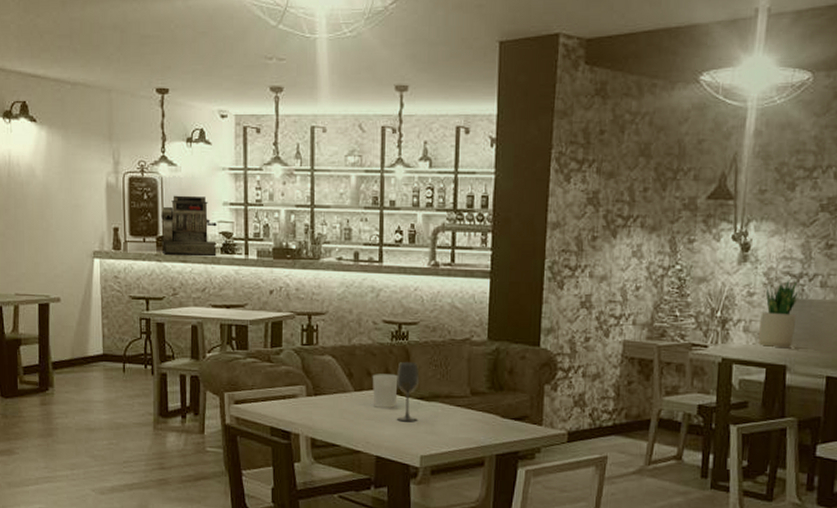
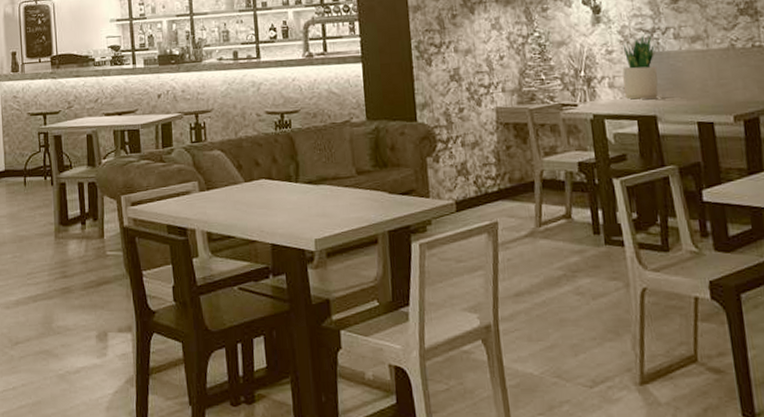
cash register: present [161,195,217,257] -> none [54,16,107,73]
candle holder: present [372,374,398,409] -> none [260,162,286,197]
wine glass: present [397,362,420,422] -> none [284,149,308,208]

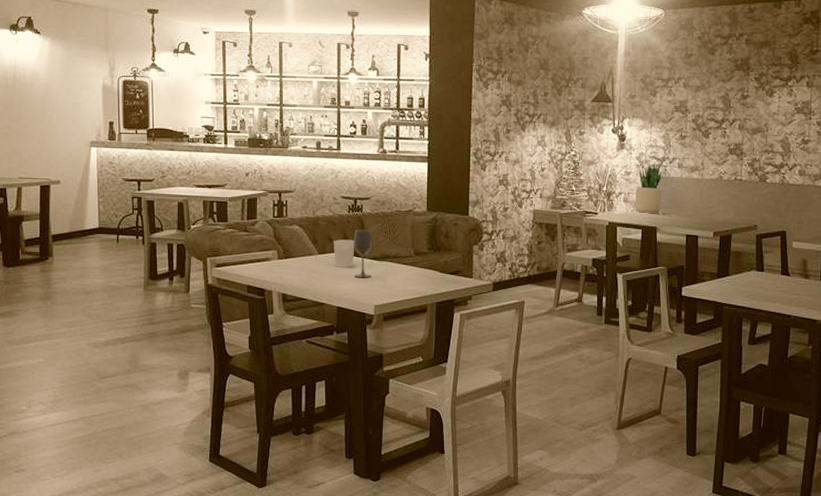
candle holder: none [260,162,286,197] -> present [333,239,355,268]
wine glass: none [284,149,308,208] -> present [354,230,372,278]

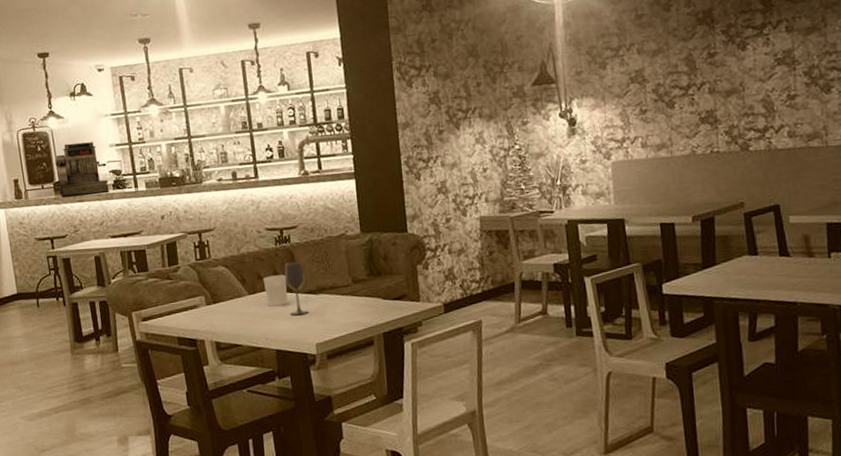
cash register: none [151,95,200,146] -> present [55,142,110,199]
planter: present [635,162,663,214] -> none [594,145,627,205]

